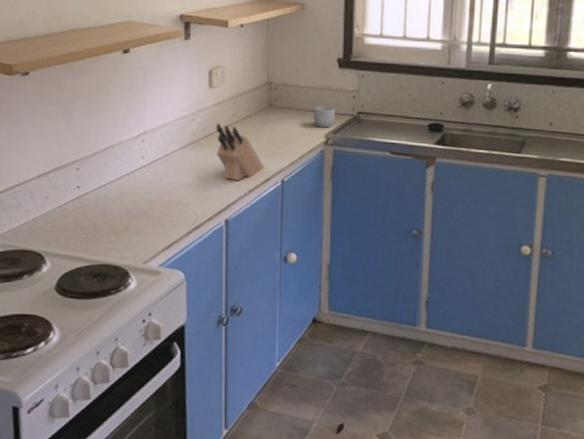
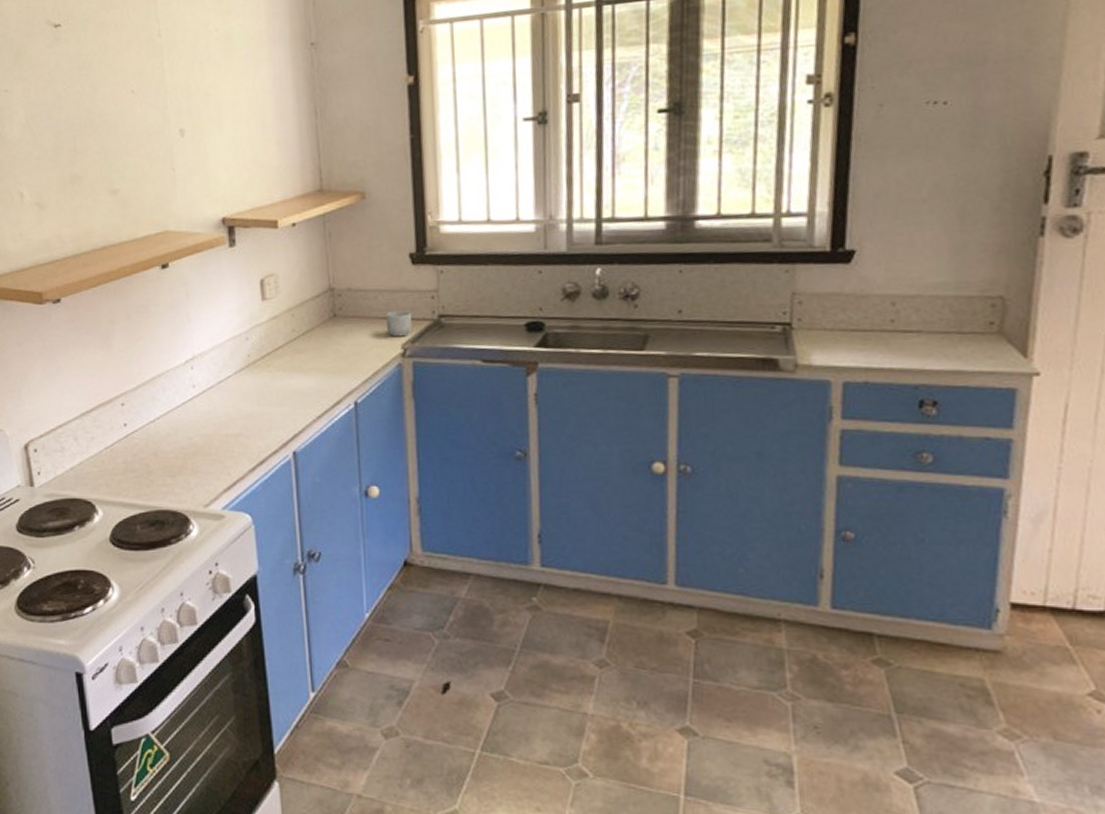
knife block: present [216,124,265,180] -> none [274,341,333,406]

